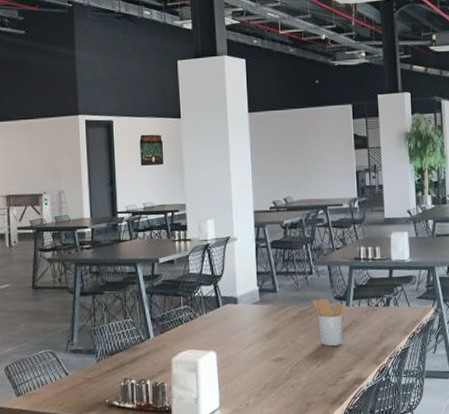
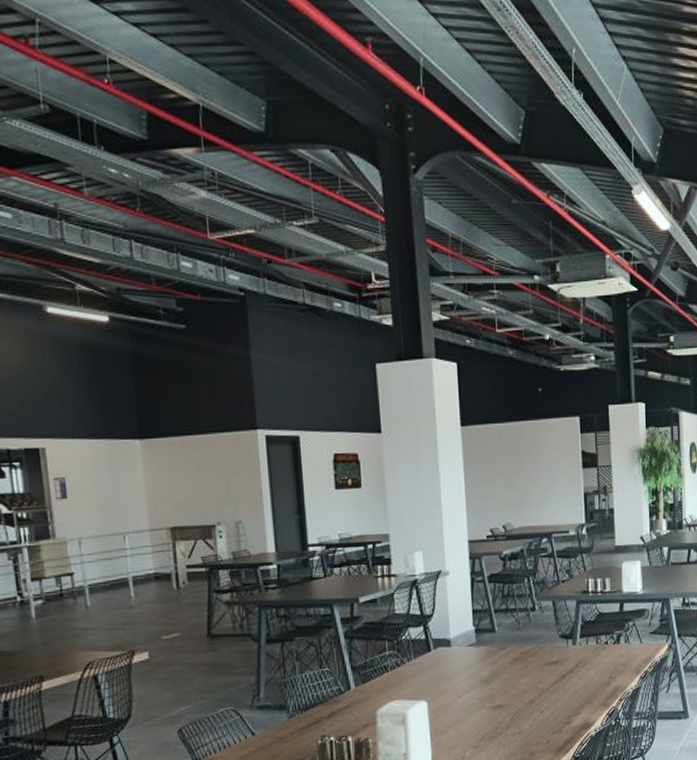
utensil holder: present [312,298,343,346] -> none [535,637,570,690]

